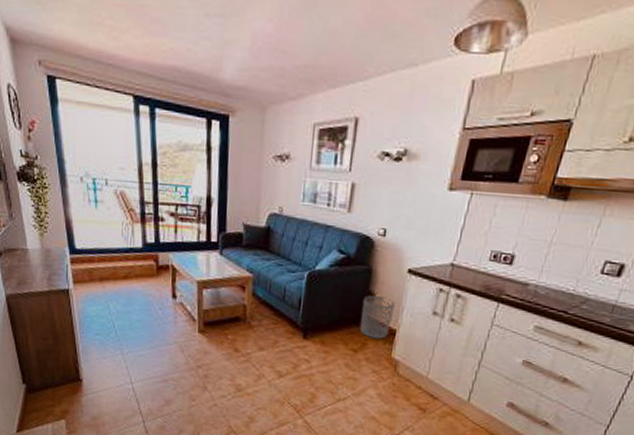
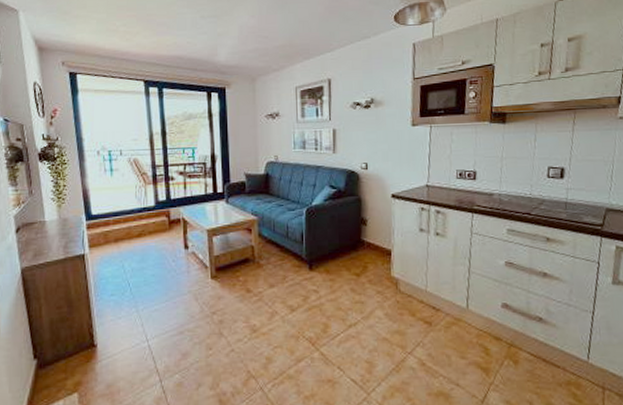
waste bin: present [359,295,395,339] -> none [357,222,386,261]

